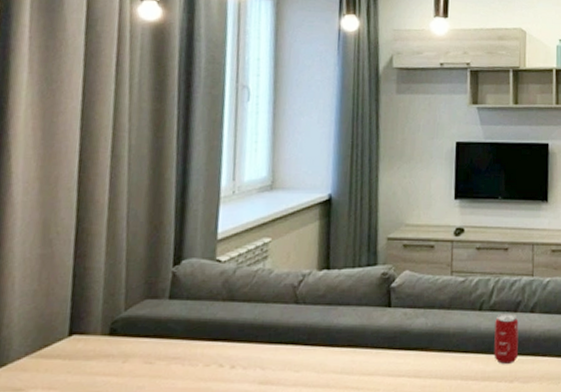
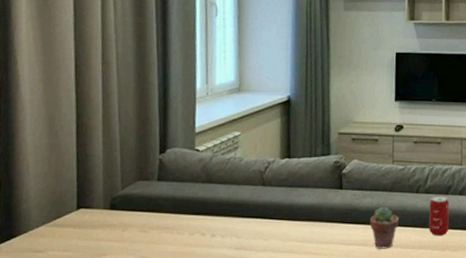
potted succulent: none [423,328,459,382] -> present [369,206,400,249]

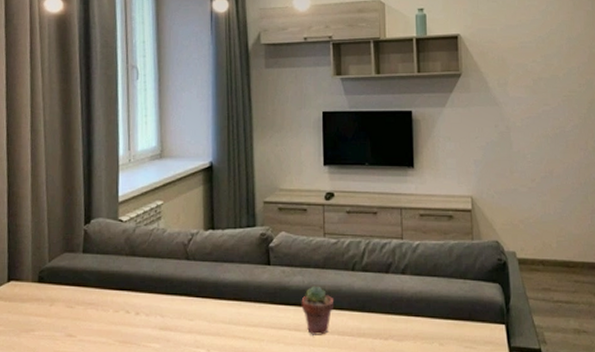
beverage can: present [428,195,450,237] -> none [368,274,391,323]

